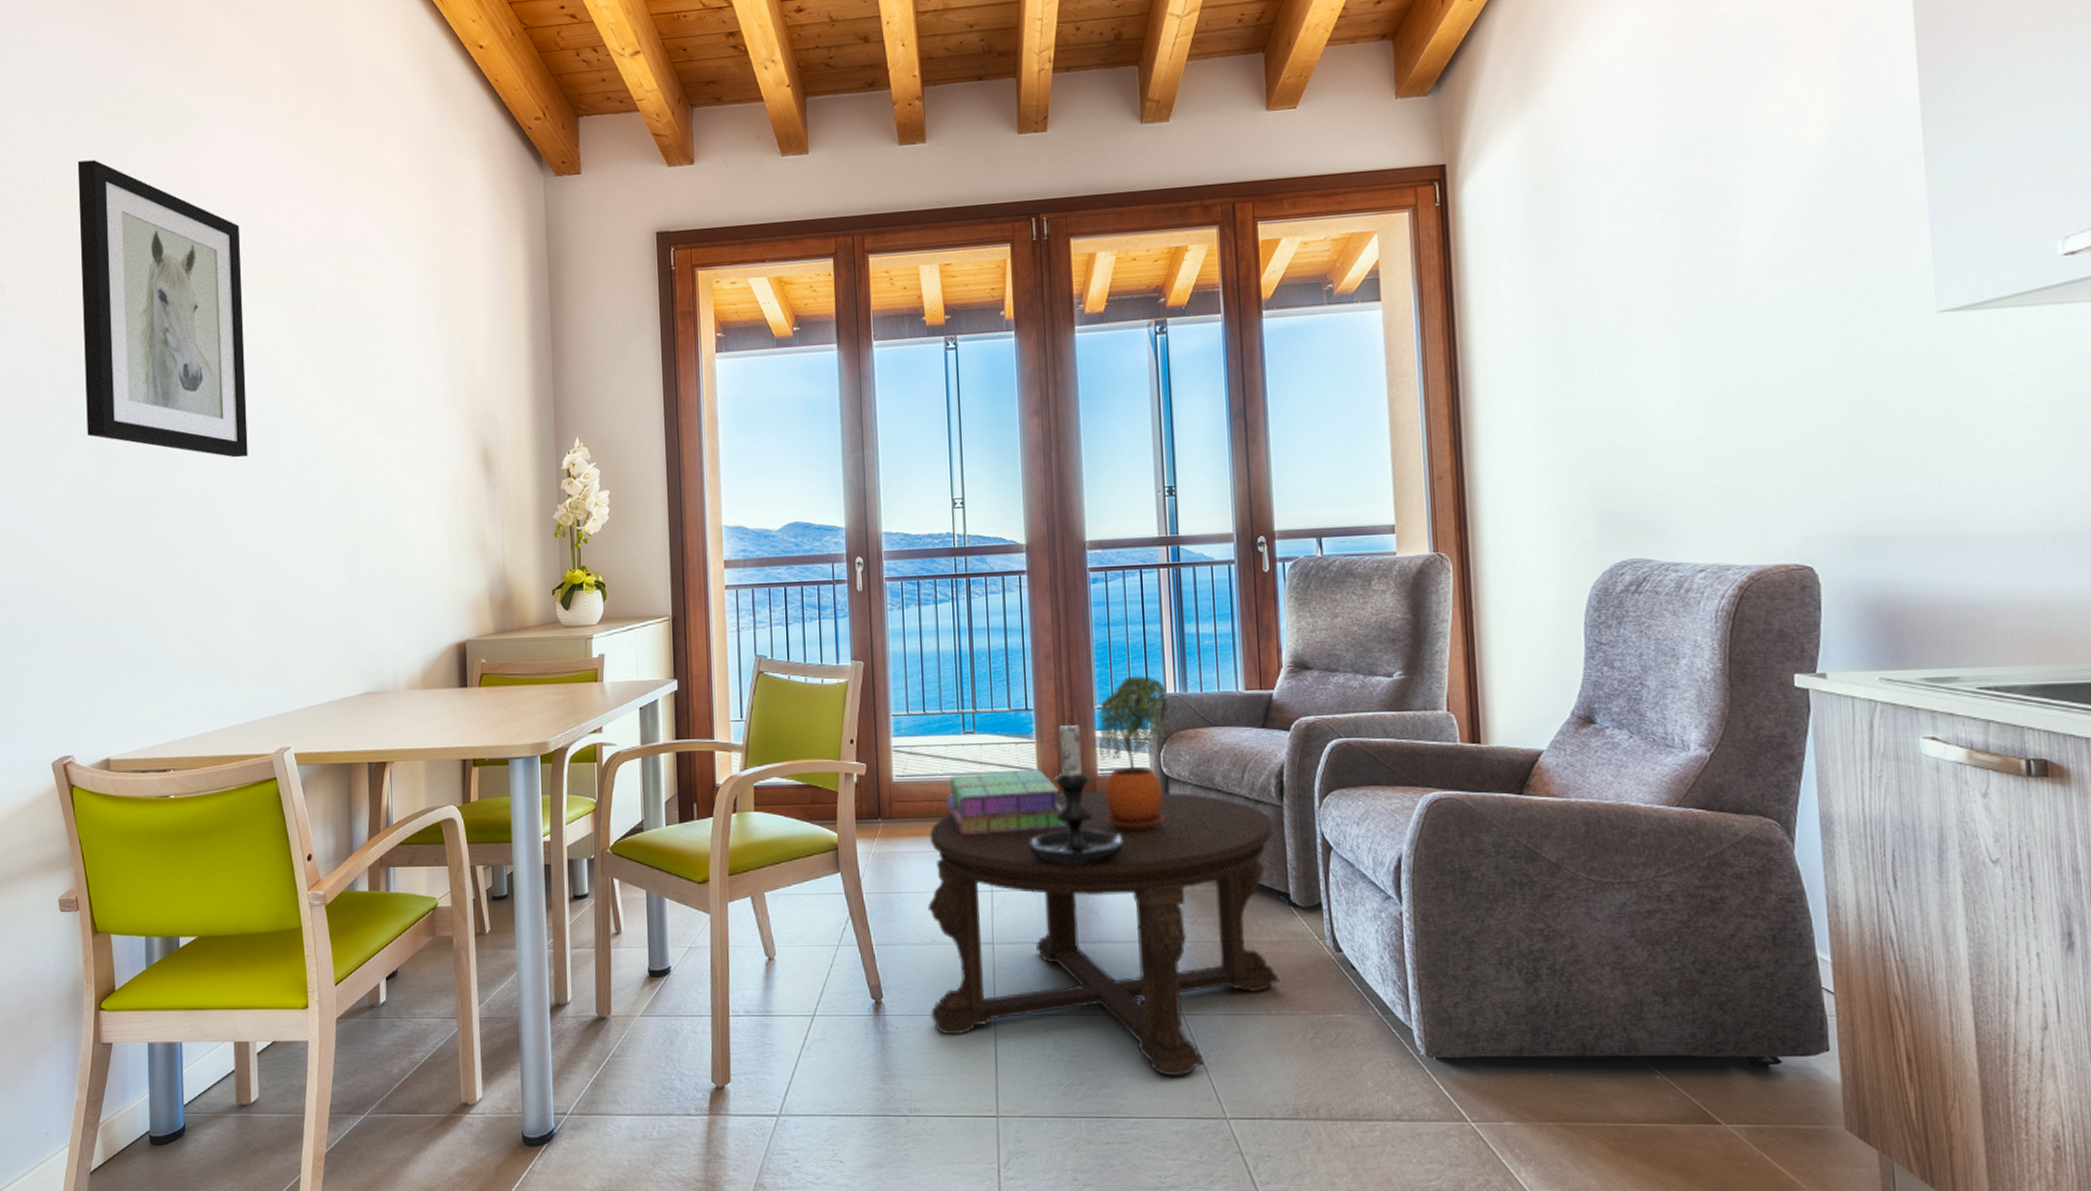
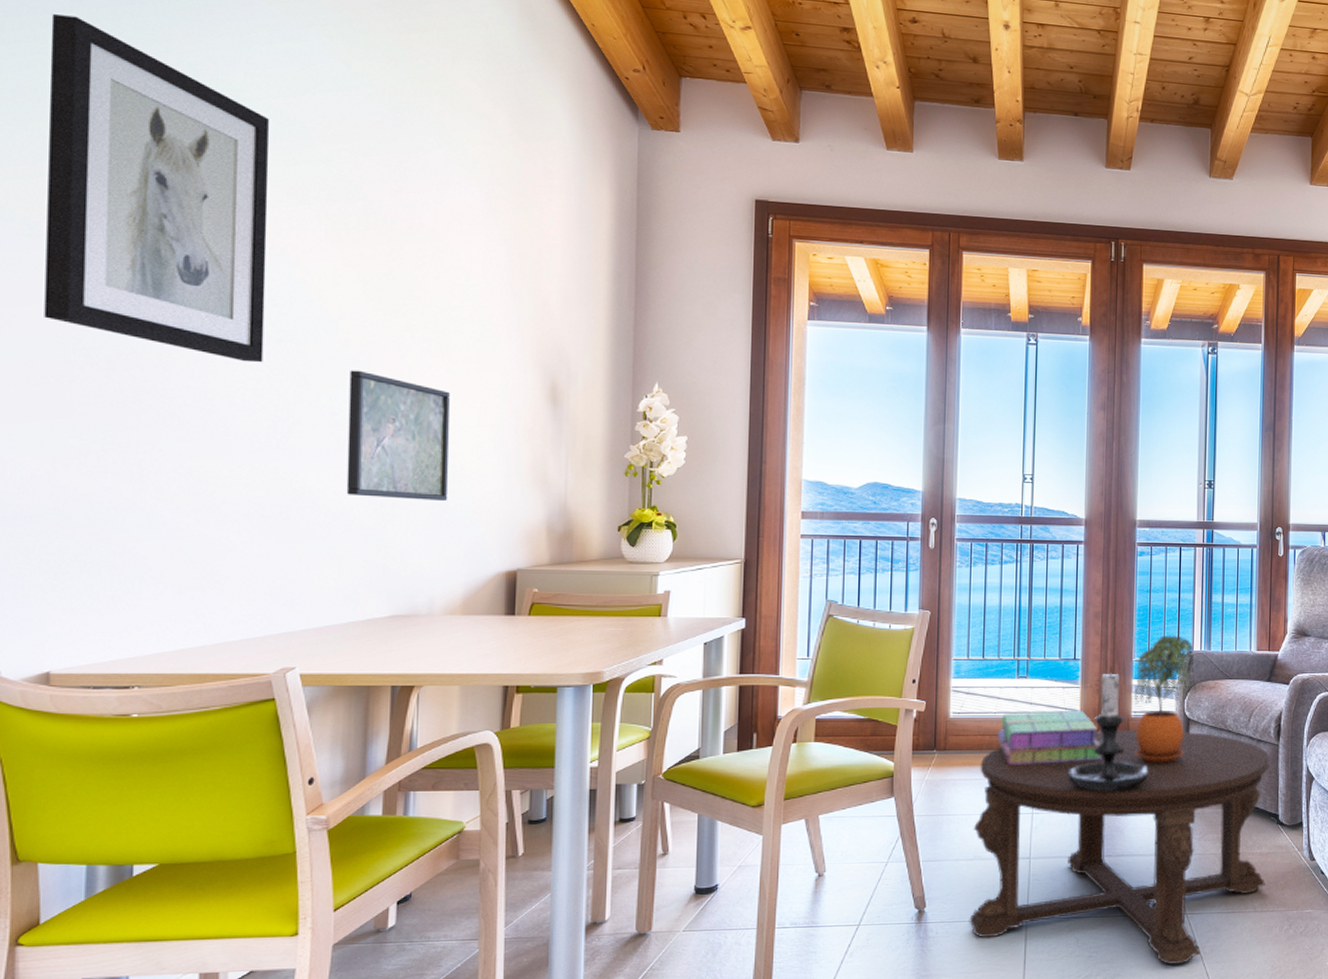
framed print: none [316,455,403,578] -> present [346,370,450,500]

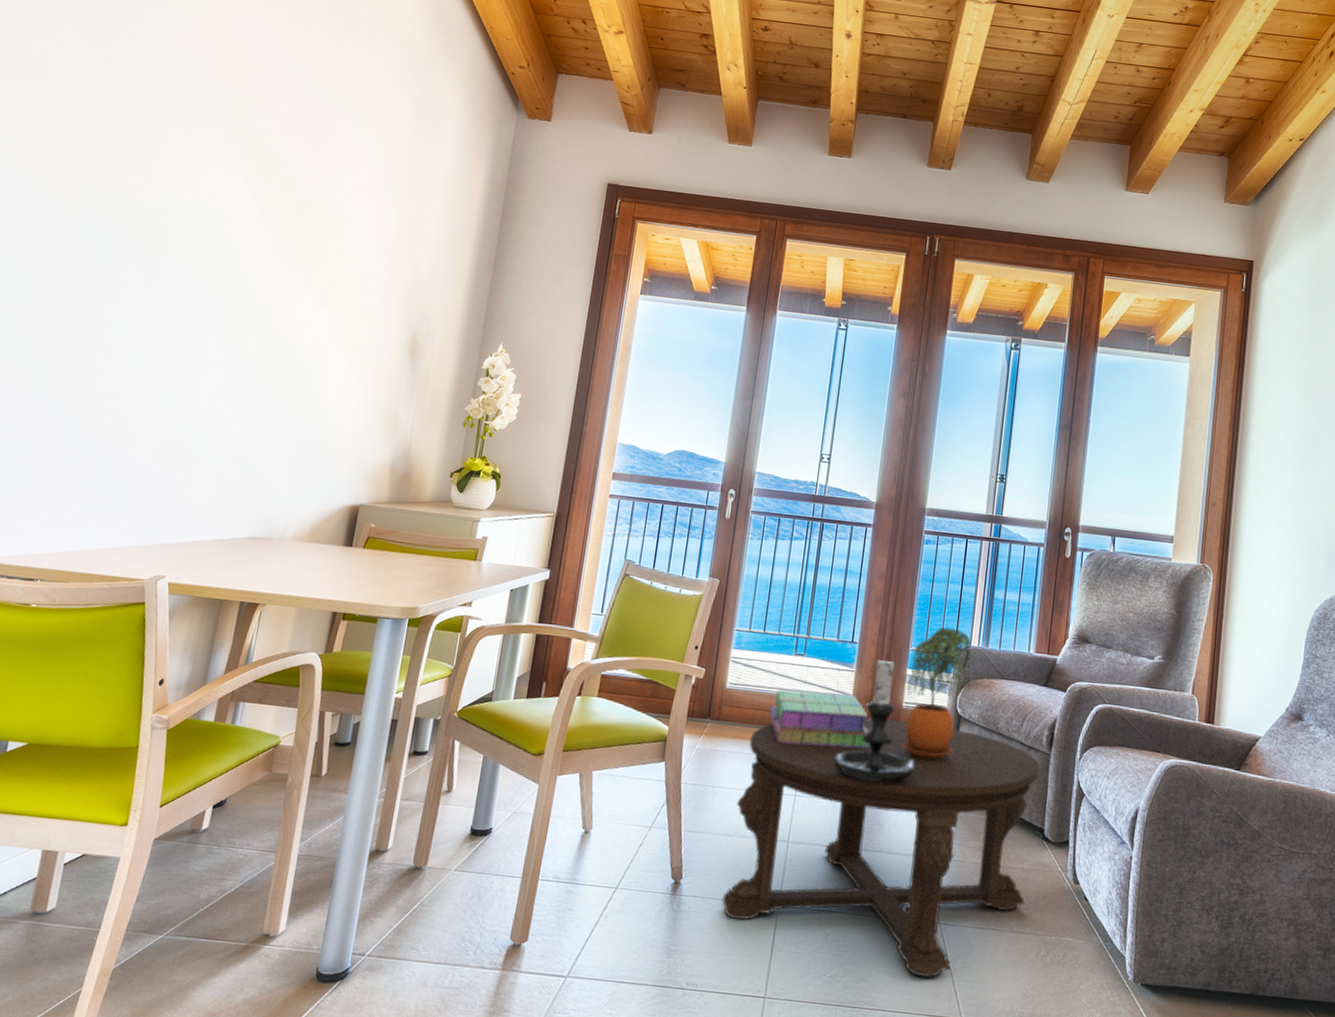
wall art: present [44,14,270,363] -> none [27,11,224,305]
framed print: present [346,370,450,500] -> none [231,315,328,437]

